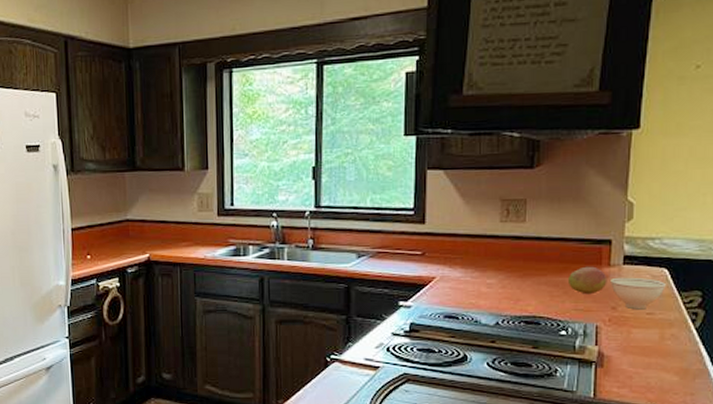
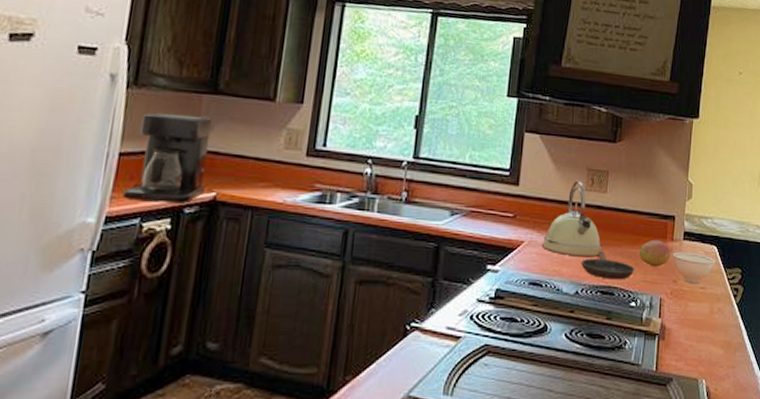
coffee maker: none [80,191,139,265] -> present [123,112,212,204]
kettle: none [456,212,524,289] -> present [542,180,603,257]
frying pan: none [500,281,564,309] -> present [581,251,635,280]

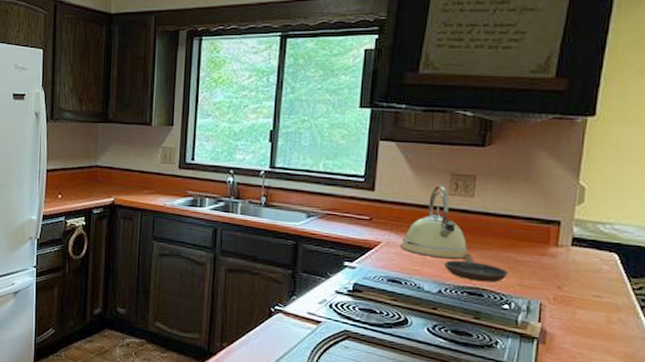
coffee maker: present [123,112,212,204] -> none [52,139,106,206]
fruit: present [639,239,671,267] -> none [514,244,555,272]
bowl: present [673,252,715,284] -> none [557,257,615,292]

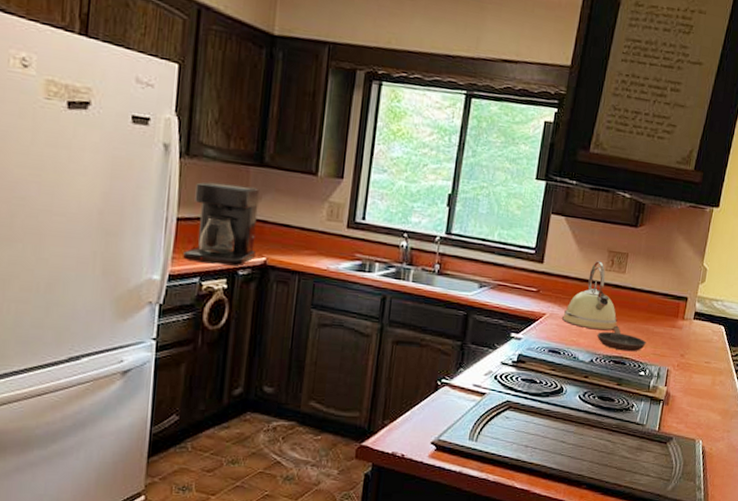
coffee maker: none [52,139,106,206] -> present [183,181,260,266]

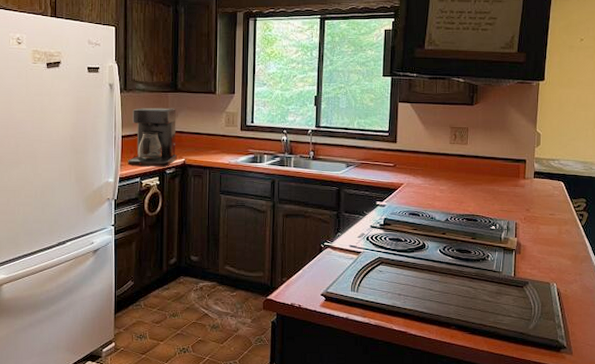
kettle: present [562,261,618,331] -> none [418,136,466,194]
frying pan: present [597,325,647,352] -> none [449,188,494,210]

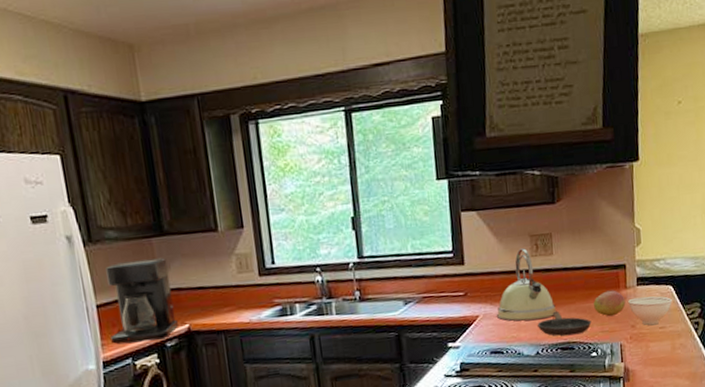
kettle: none [418,136,466,194] -> present [497,248,557,321]
frying pan: none [449,188,494,210] -> present [537,311,592,336]
fruit: none [497,178,523,200] -> present [594,290,626,317]
bowl: none [525,187,562,212] -> present [628,296,672,326]

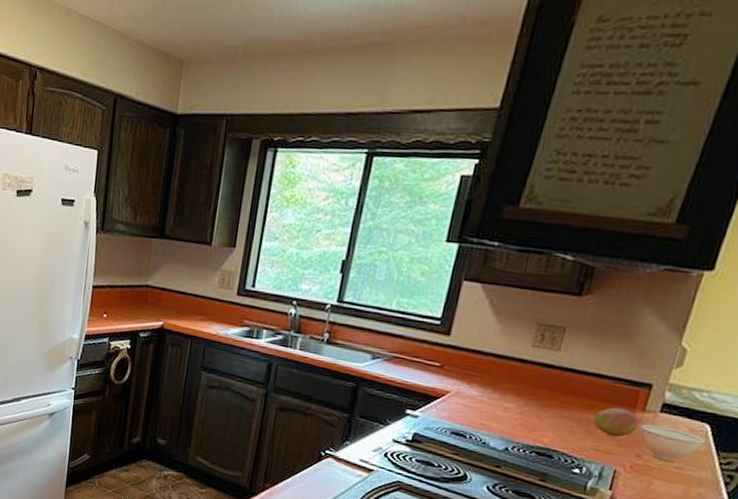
coffee maker: present [105,258,178,344] -> none [96,253,160,329]
kettle: present [497,248,557,321] -> none [470,335,545,417]
frying pan: present [537,311,592,336] -> none [515,411,585,444]

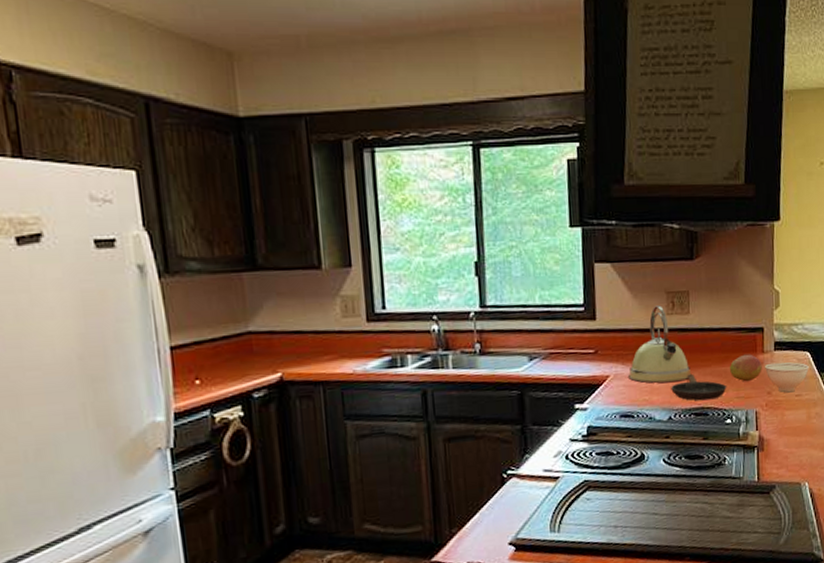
kettle: none [470,335,545,417] -> present [628,305,692,384]
frying pan: none [515,411,585,444] -> present [671,373,727,401]

